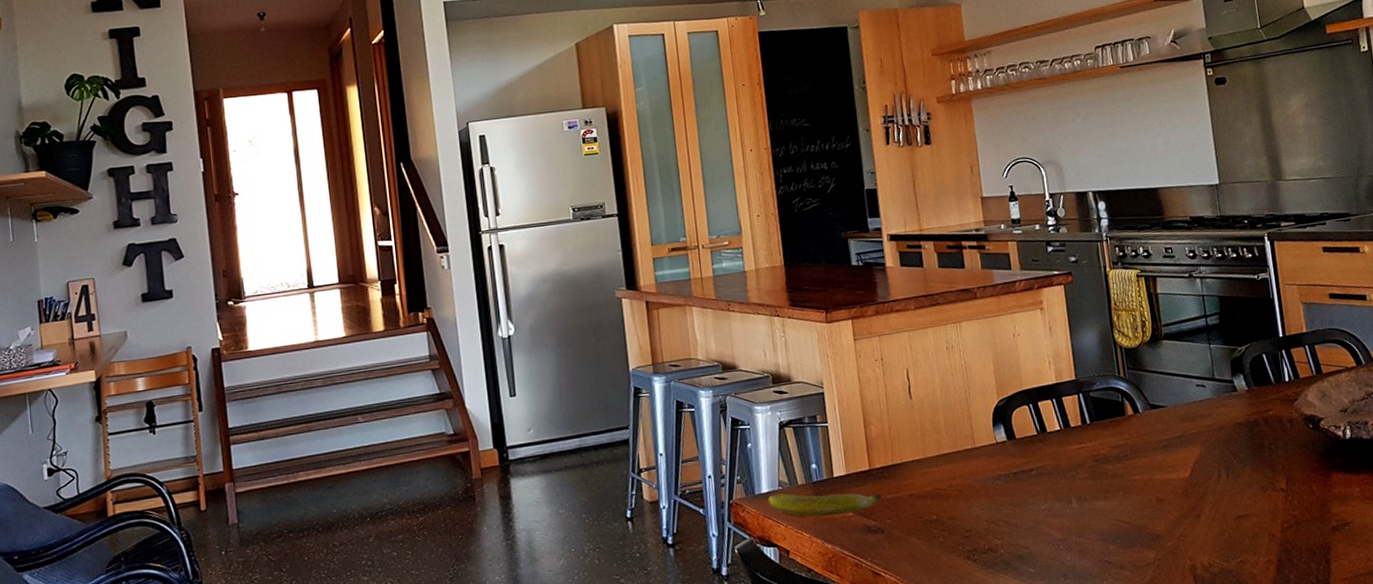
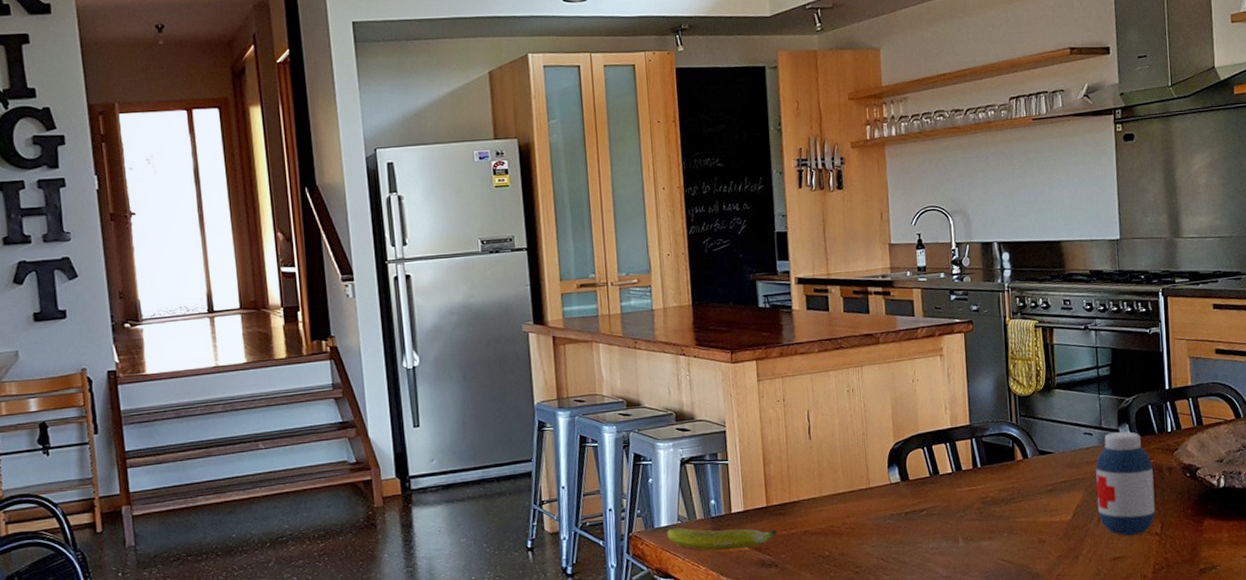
medicine bottle: none [1211,382,1279,493] -> present [1095,431,1156,536]

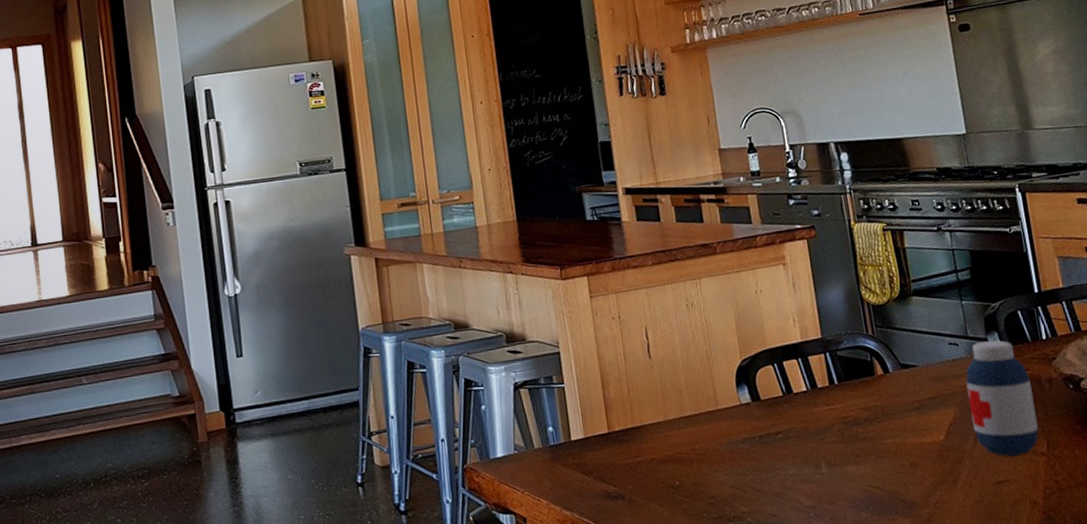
banana: present [667,527,777,551] -> none [504,457,622,483]

